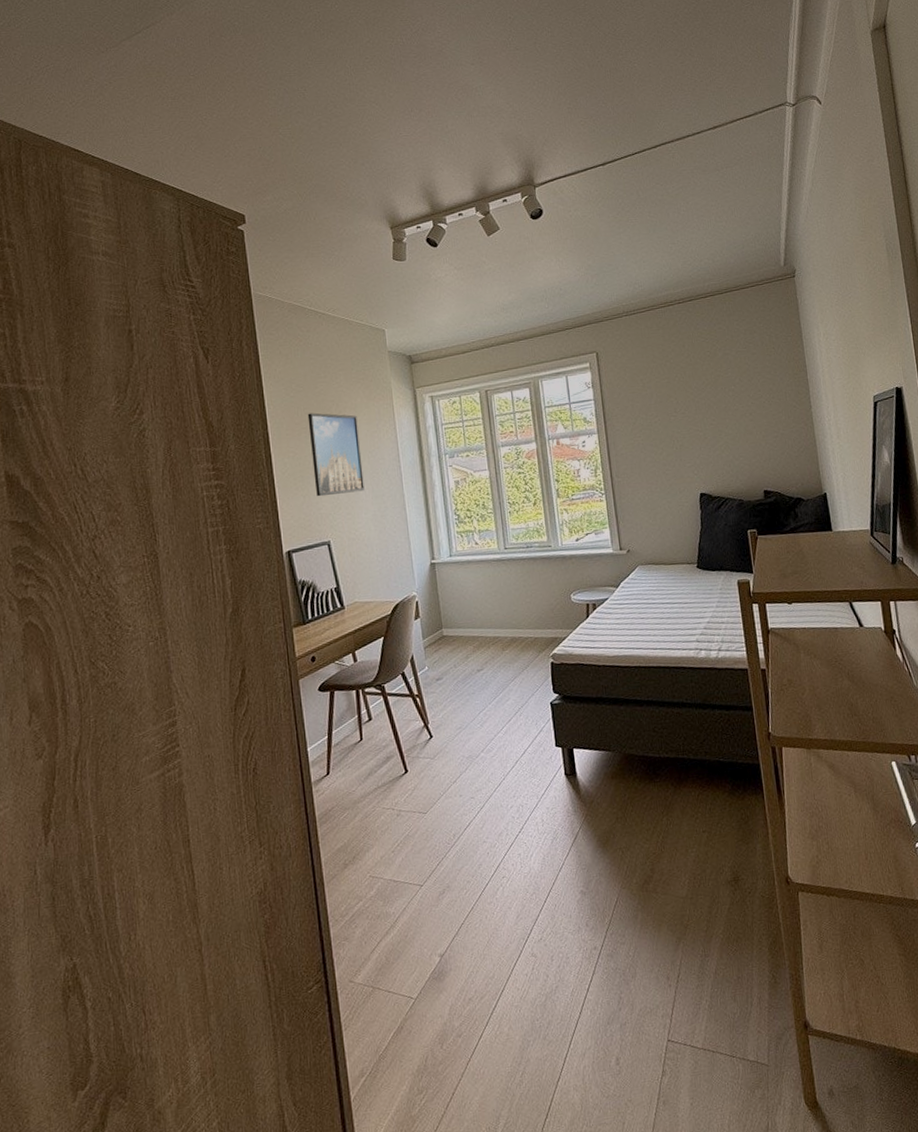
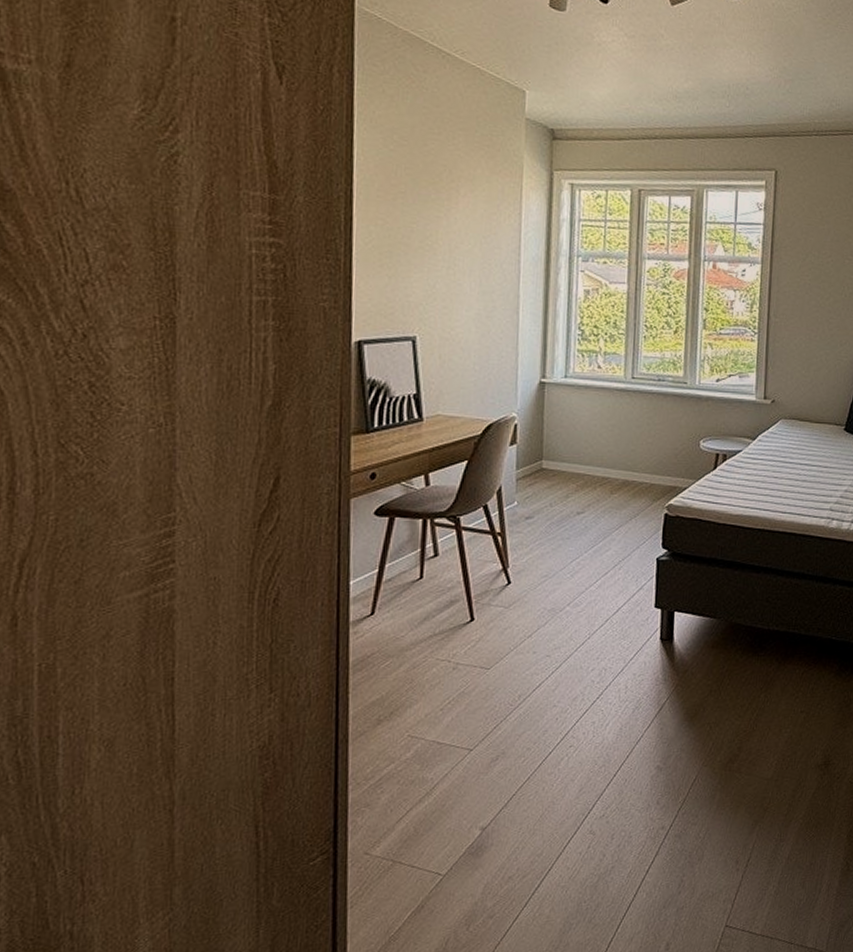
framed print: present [307,413,365,497] -> none [406,175,474,283]

